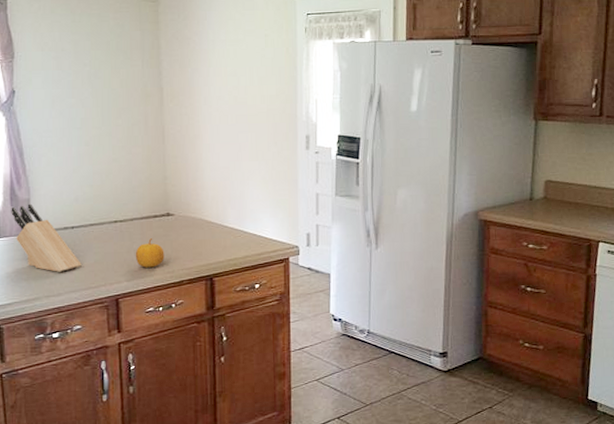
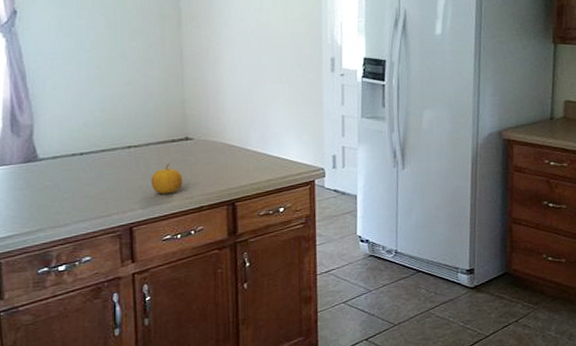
knife block: present [11,203,82,272] -> none [11,129,92,201]

